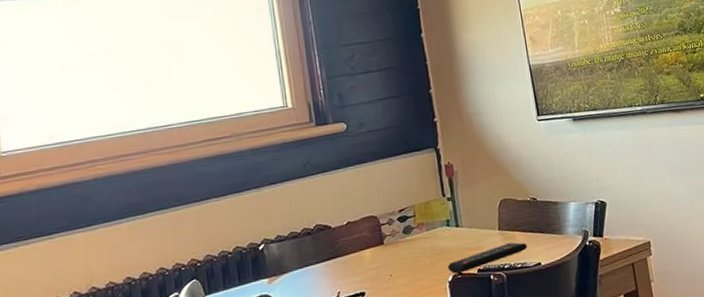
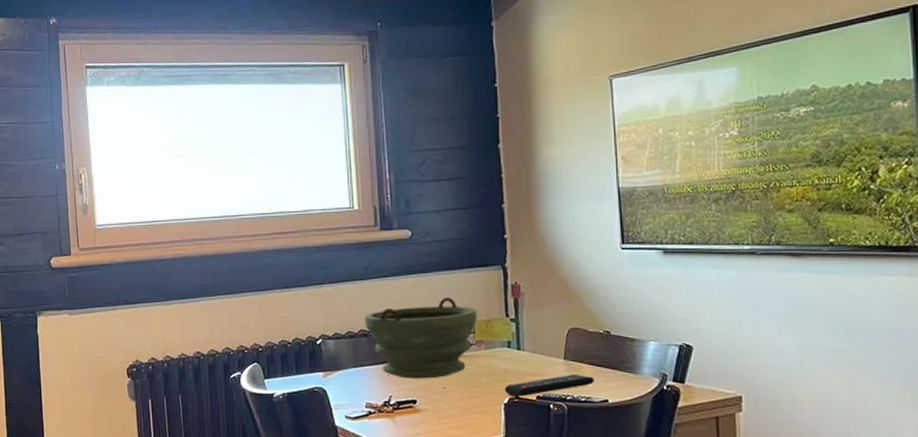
bowl: none [307,184,416,272] -> present [365,297,477,379]

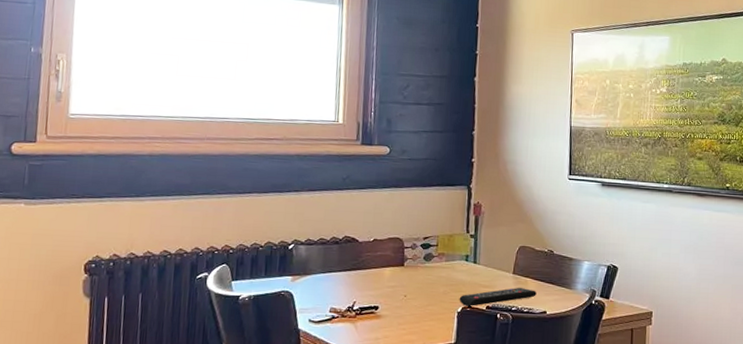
bowl: present [365,297,477,379] -> none [337,211,442,287]

